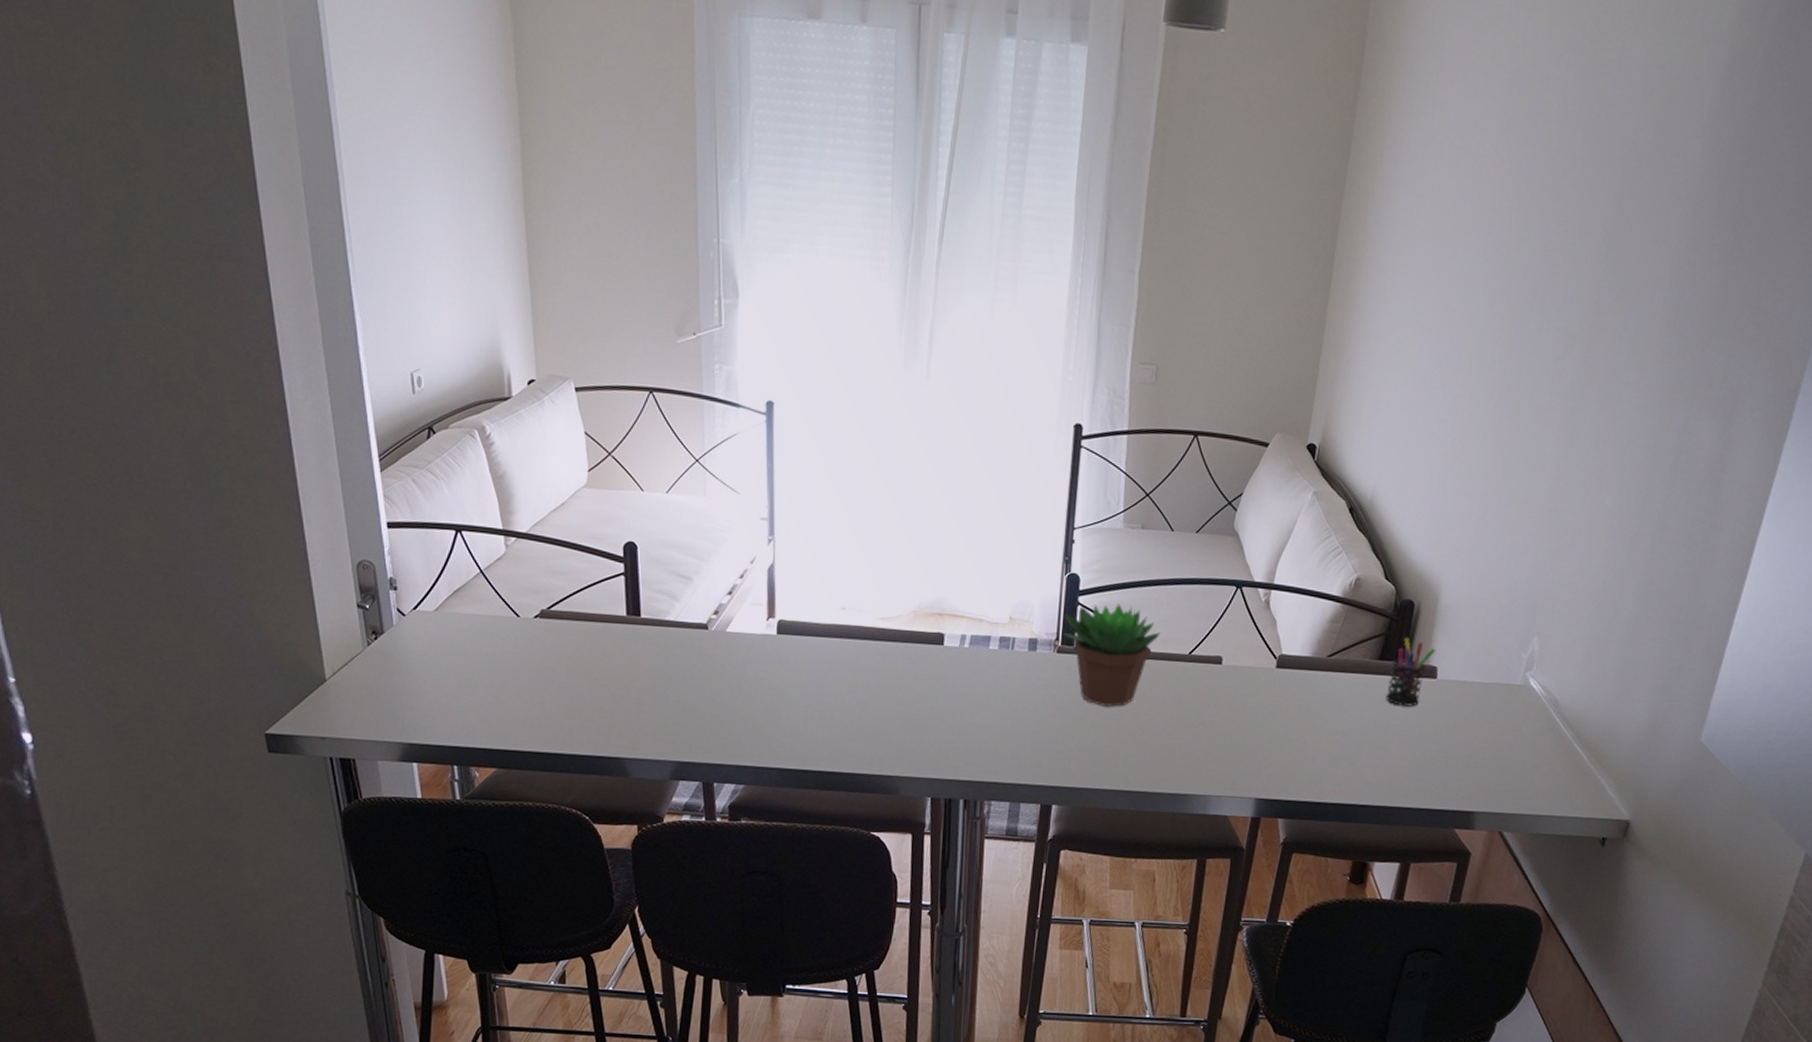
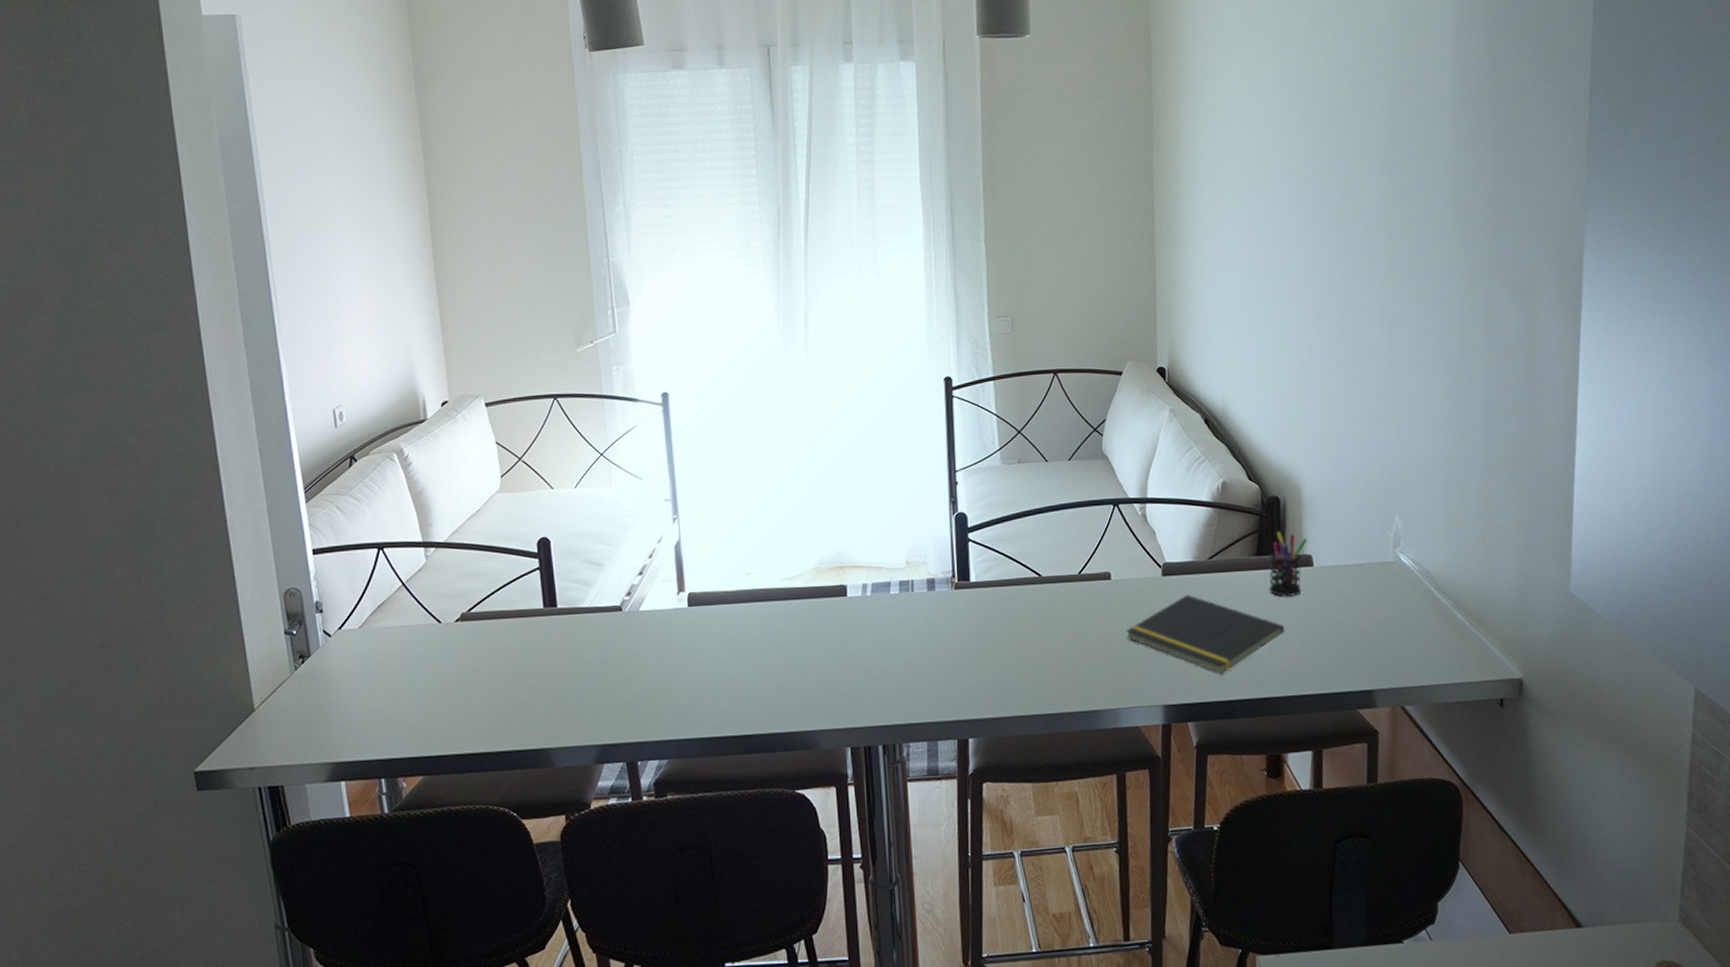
succulent plant: present [1062,604,1161,707] -> none [957,535,1050,635]
notepad: none [1228,690,1394,775] -> present [1126,594,1284,674]

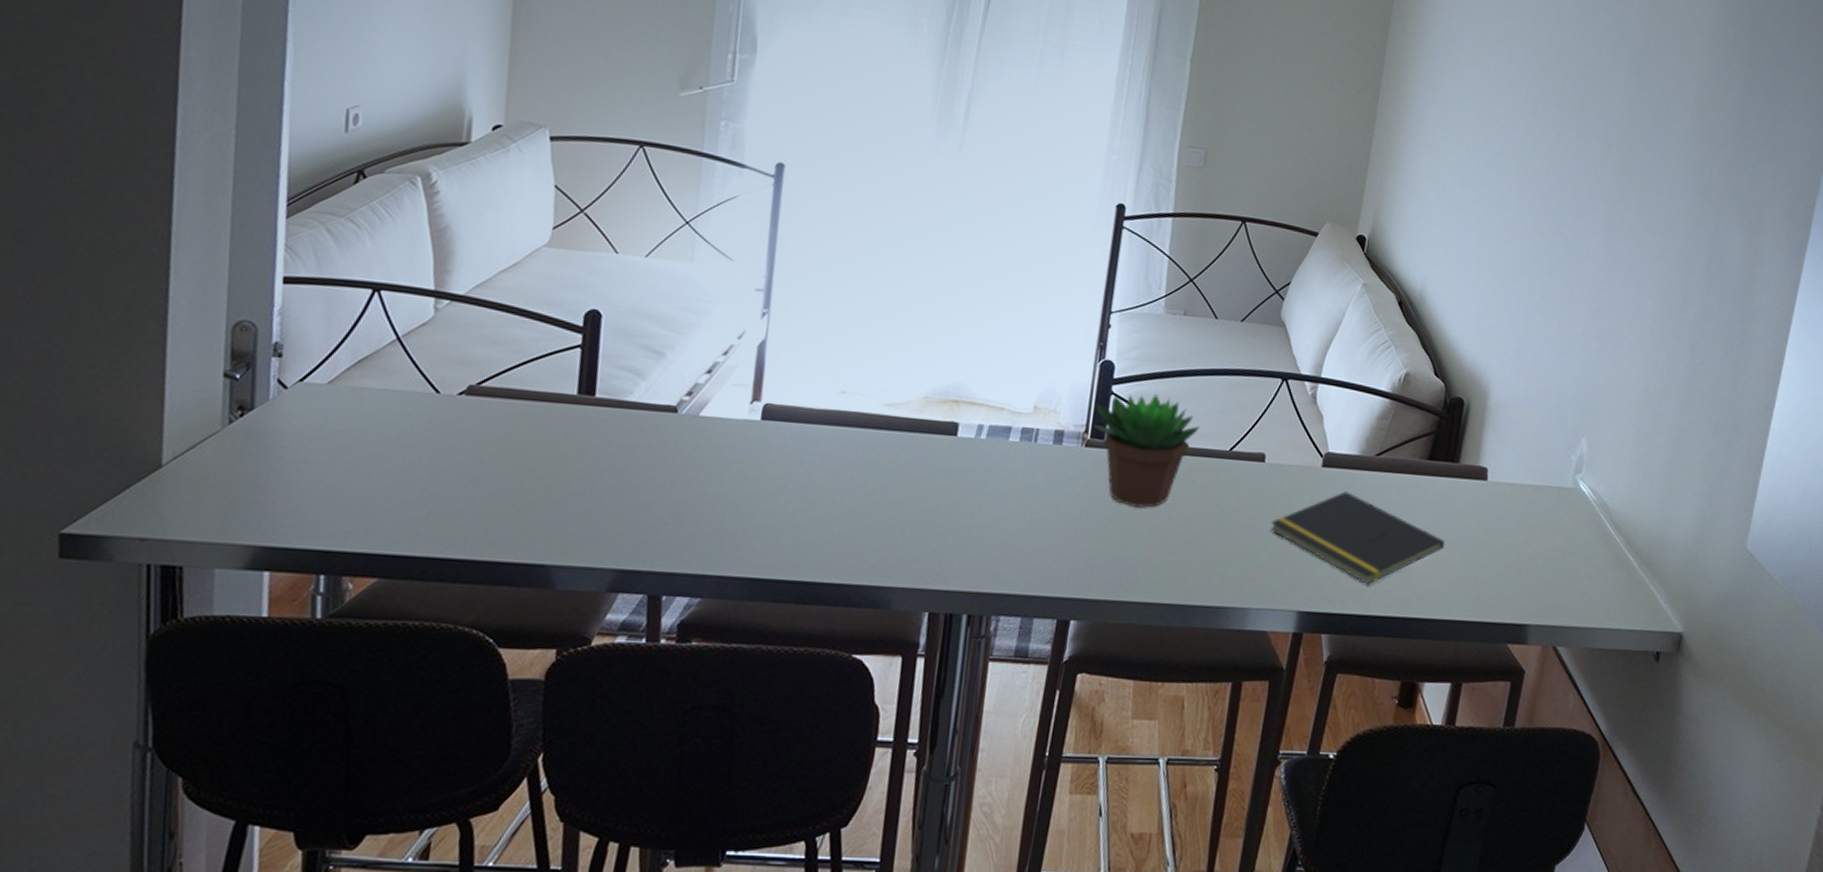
succulent plant: none [957,535,1050,635] -> present [1091,394,1201,508]
pen holder: present [1269,531,1308,597] -> none [1435,436,1486,510]

